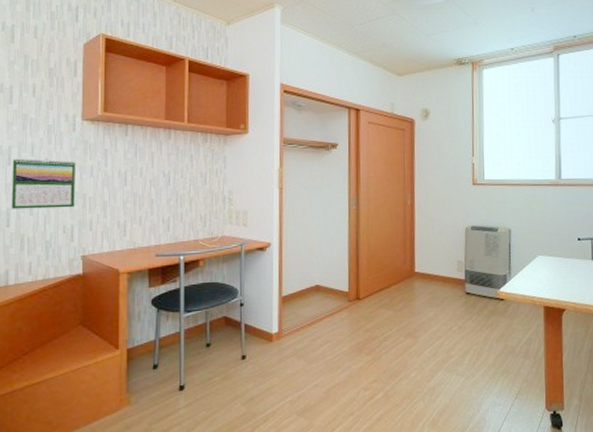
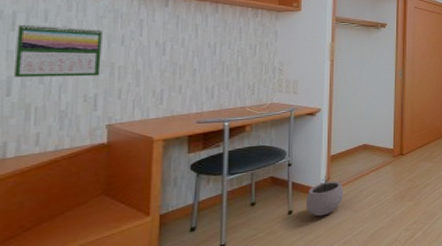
plant pot: none [258,318,297,365] -> present [305,175,344,217]

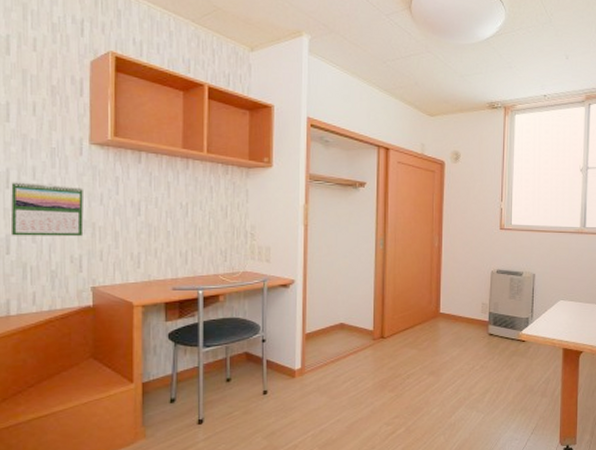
plant pot: present [305,175,344,217] -> none [280,355,320,400]

